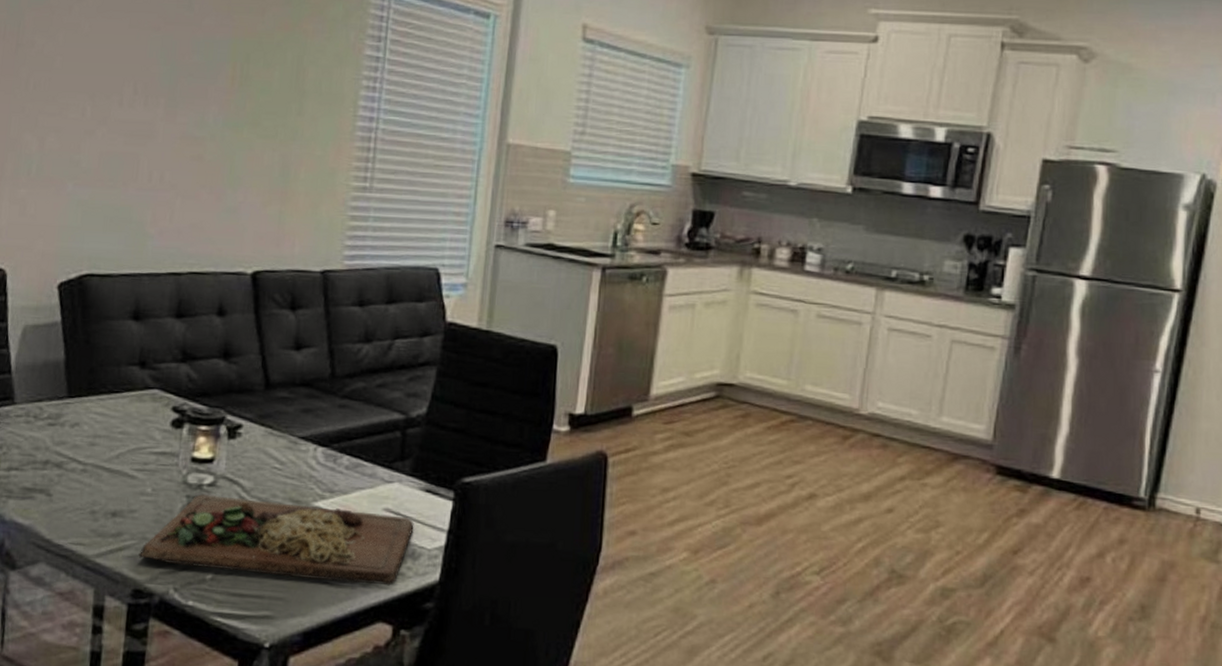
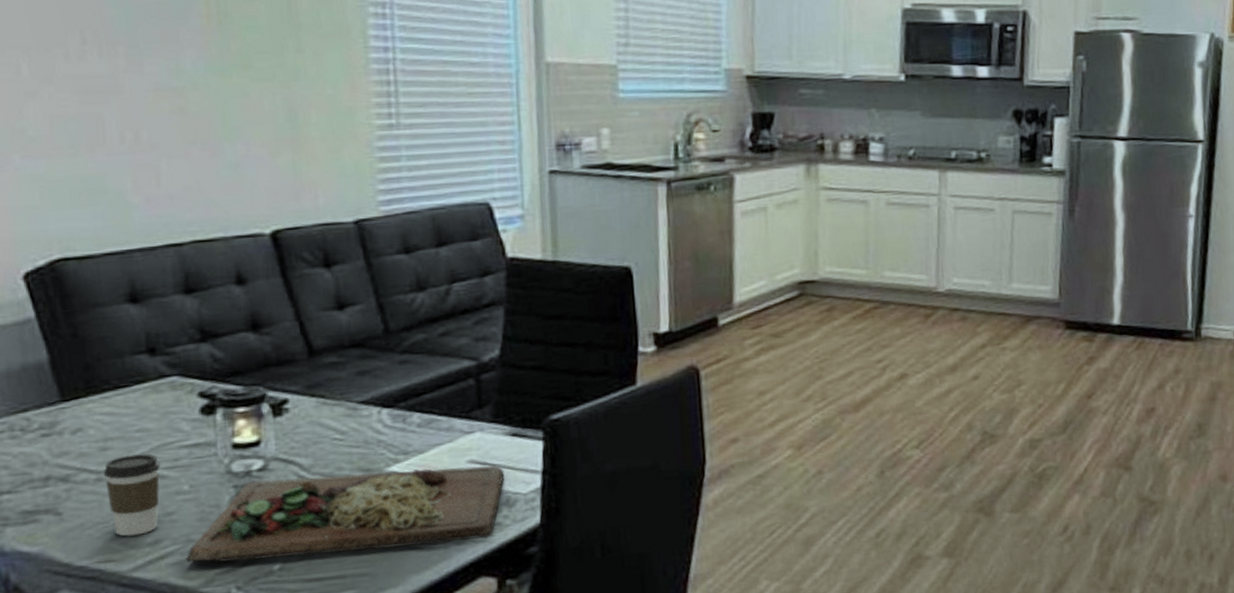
coffee cup: none [88,453,133,526] -> present [103,453,161,537]

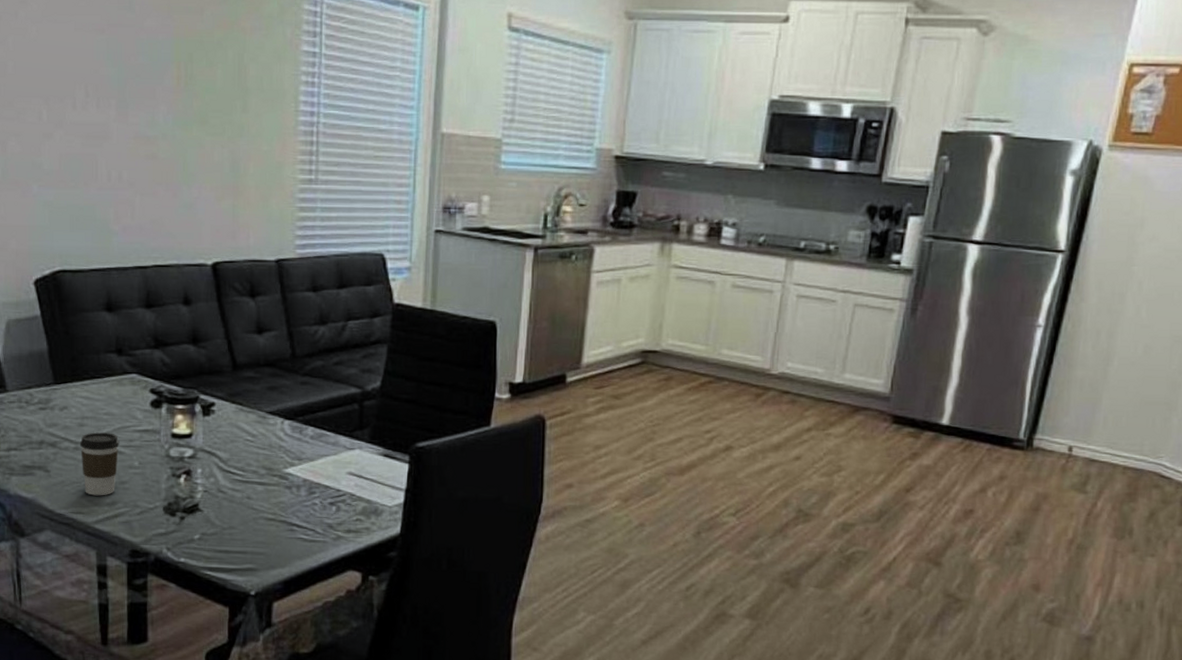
cutting board: present [185,465,505,563] -> none [132,466,375,539]

